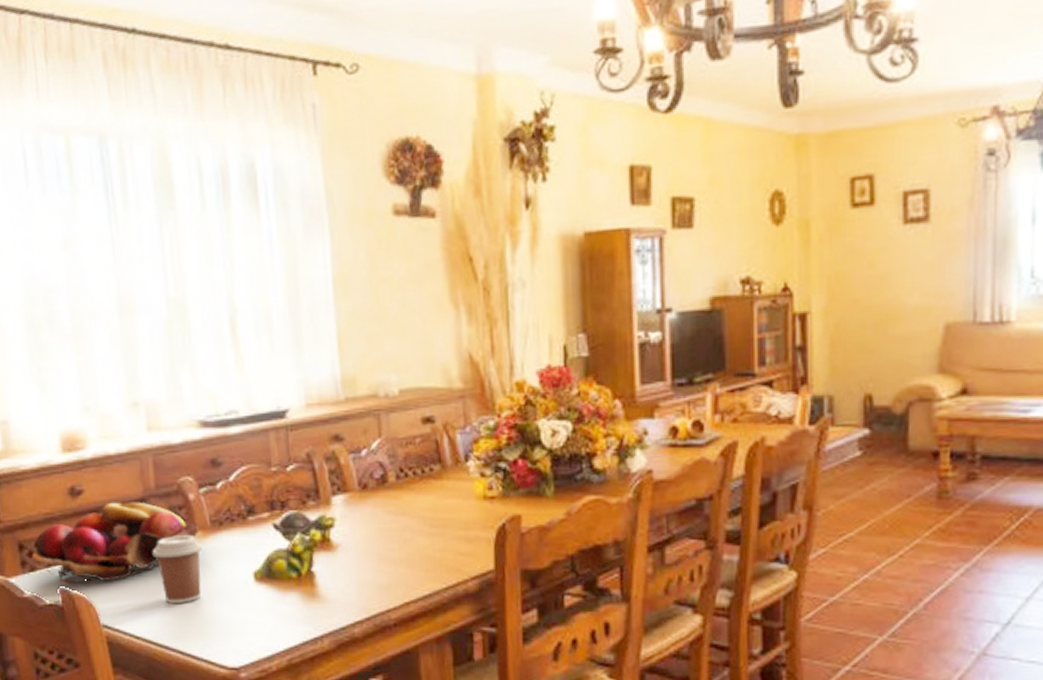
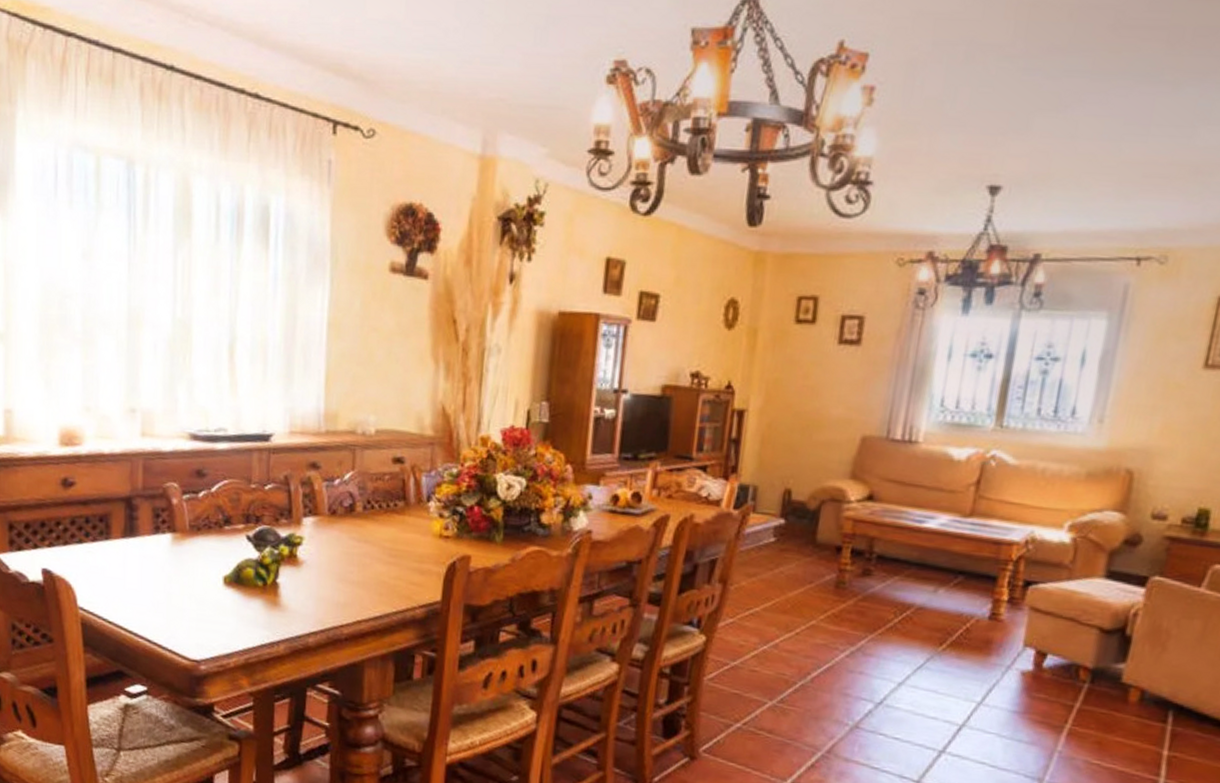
fruit basket: present [32,502,199,582] -> none [21,496,178,568]
coffee cup: present [152,535,202,603] -> none [133,534,179,597]

